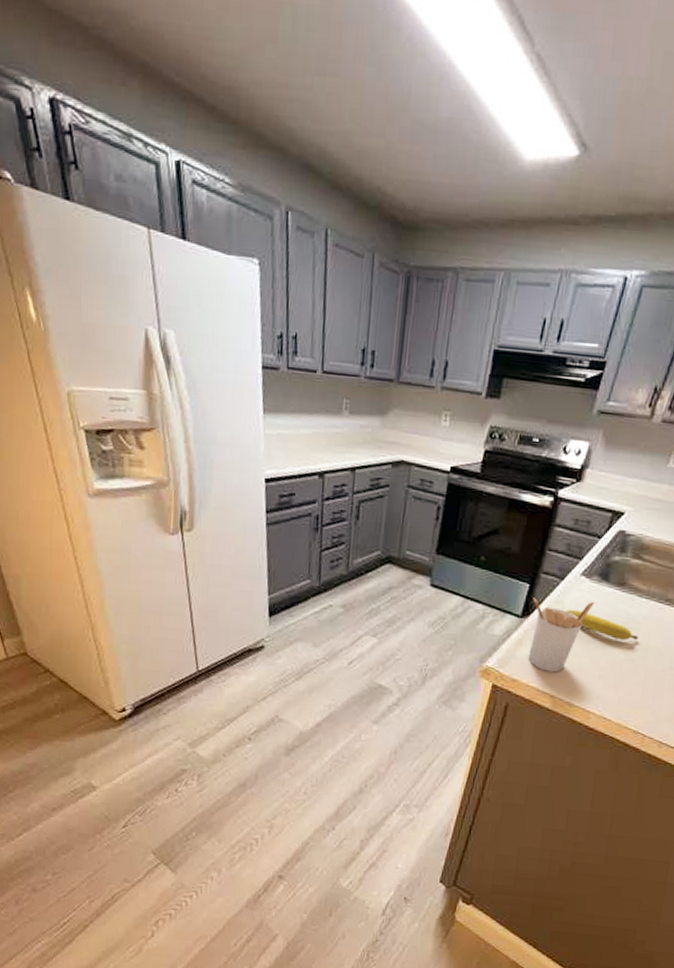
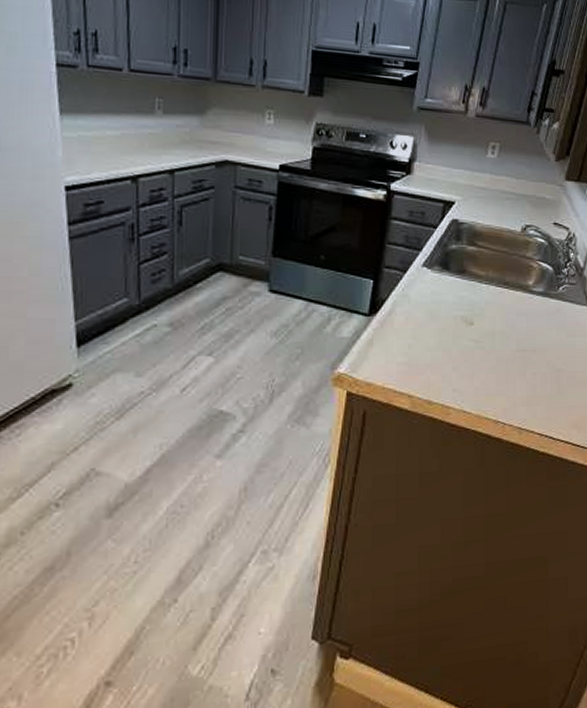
utensil holder: present [528,598,595,673] -> none [378,291,439,370]
fruit: present [566,609,639,640] -> none [412,301,485,328]

